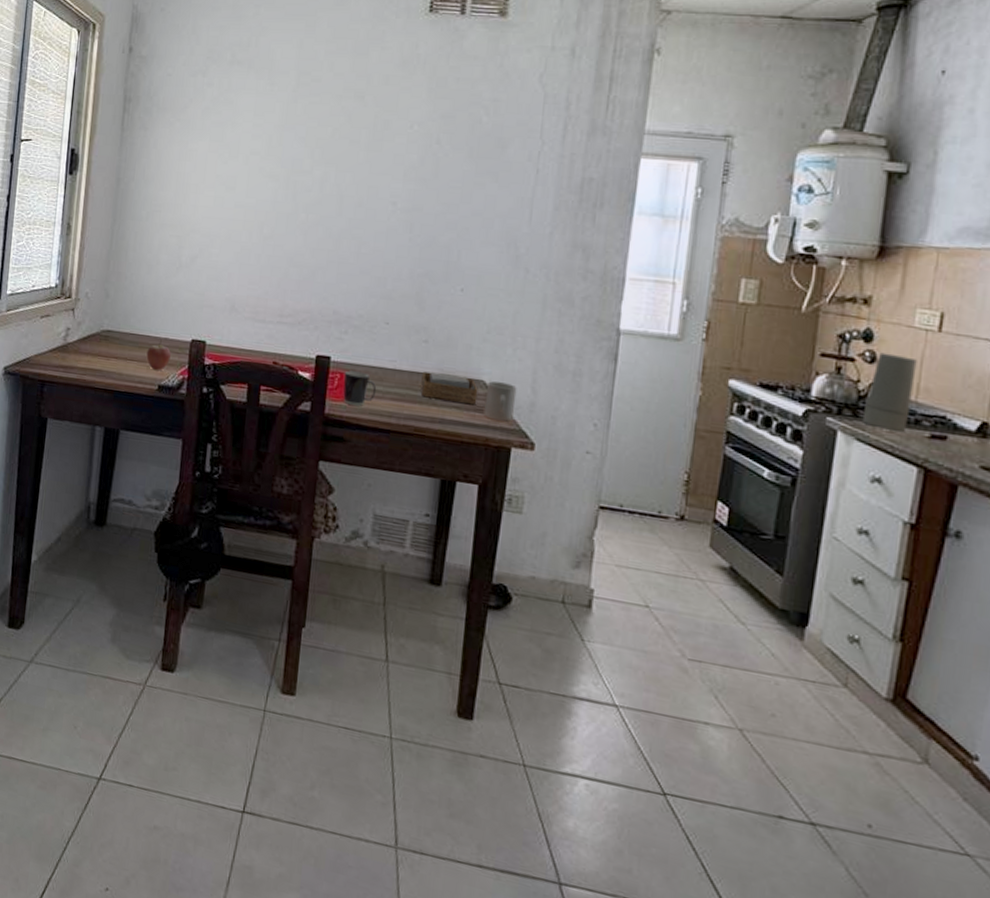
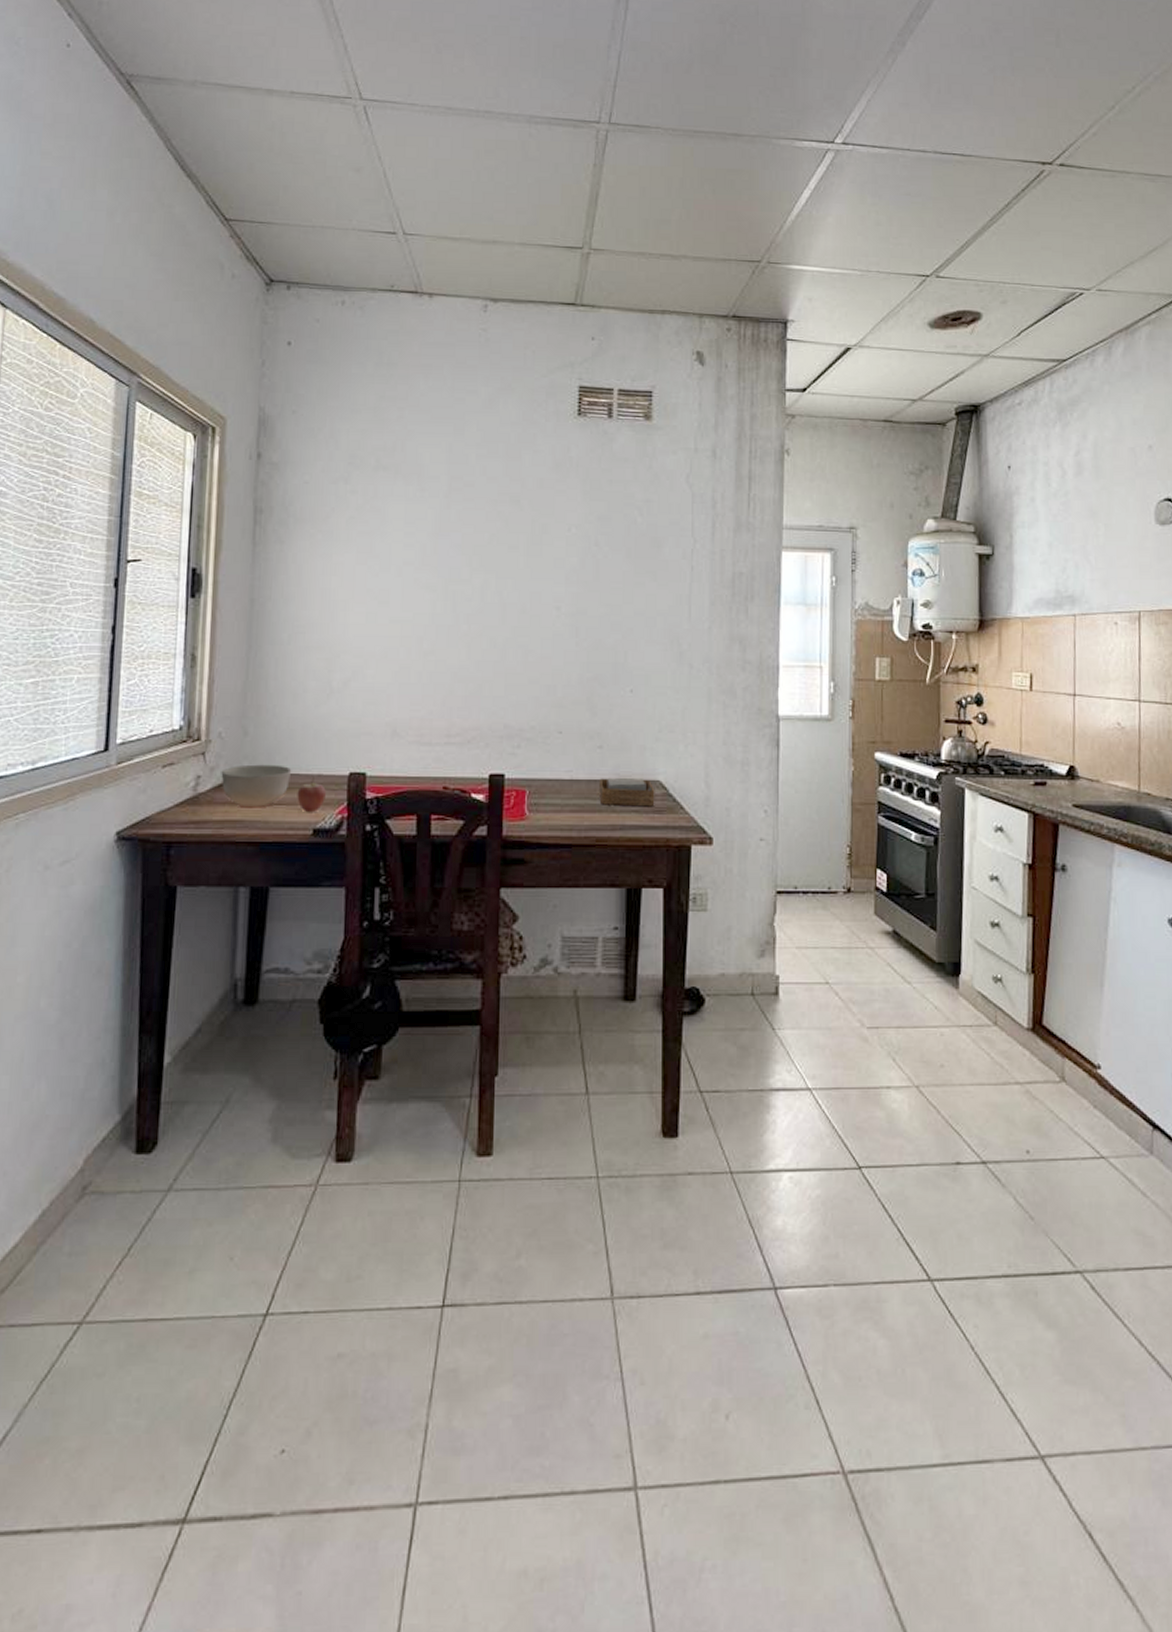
bowl: none [86,323,144,361] -> present [221,764,292,808]
mug: present [343,370,377,406] -> none [519,786,555,823]
cup: present [483,381,517,422] -> none [662,780,692,821]
canister: present [862,352,917,433] -> none [982,714,1018,784]

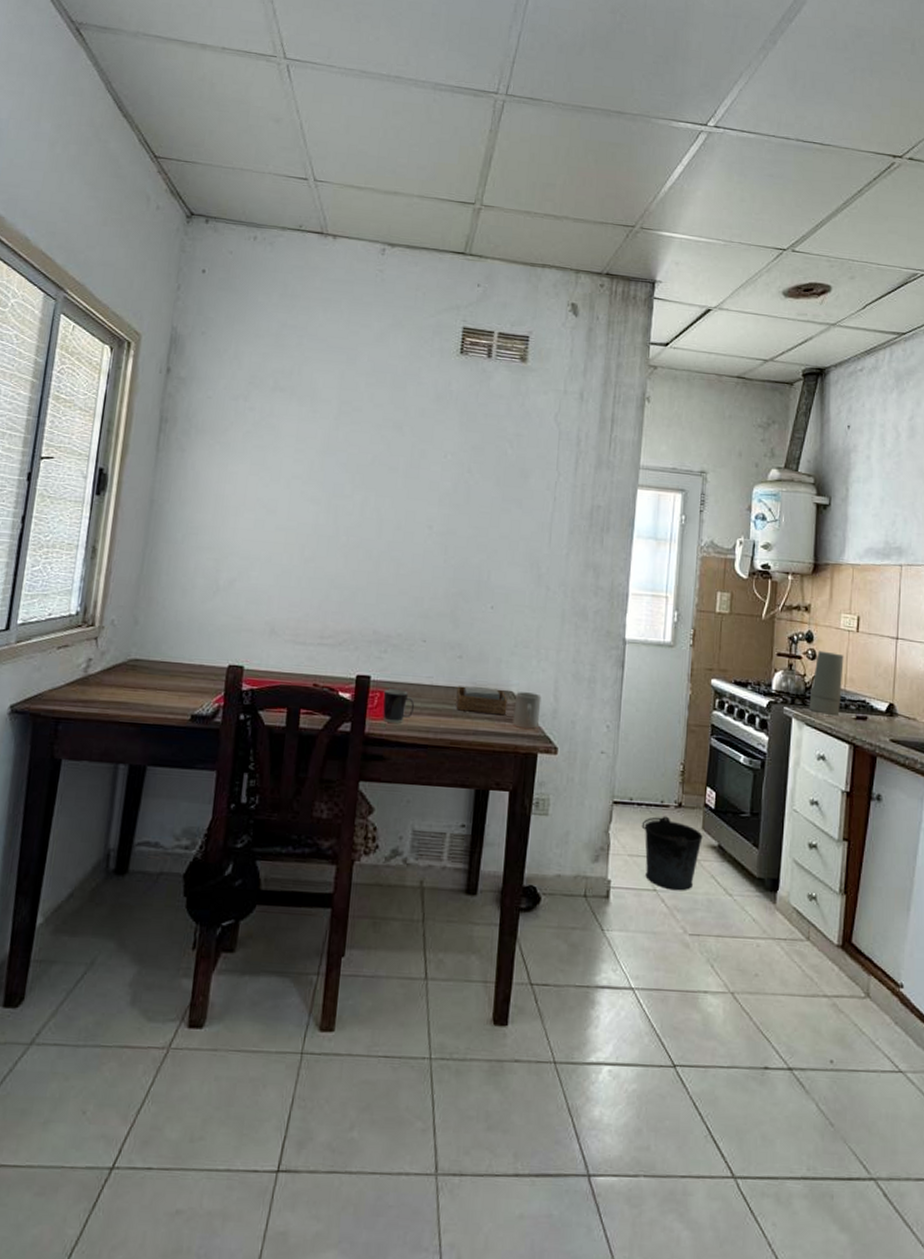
bowl: present [221,764,292,808] -> none [110,651,176,692]
fruit: present [297,777,326,813] -> none [178,667,206,700]
mug: none [519,786,555,823] -> present [382,688,415,723]
cup: none [662,780,692,821] -> present [513,692,542,730]
bucket: none [808,903,876,982] -> present [641,816,703,891]
canister: none [982,714,1018,784] -> present [809,650,844,716]

